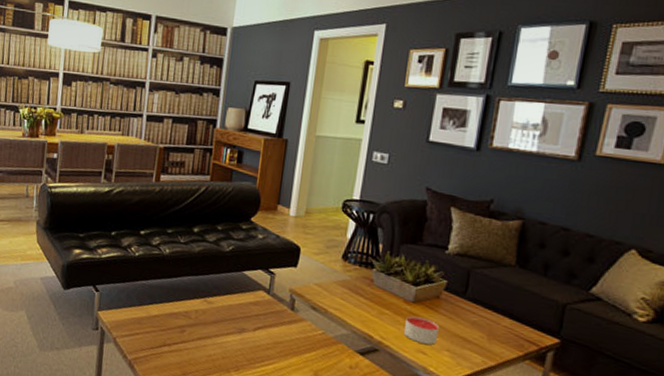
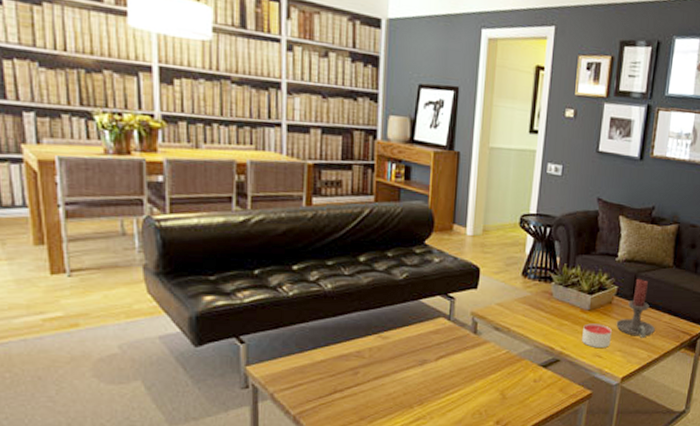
candle holder: none [444,274,492,341] -> present [616,278,655,338]

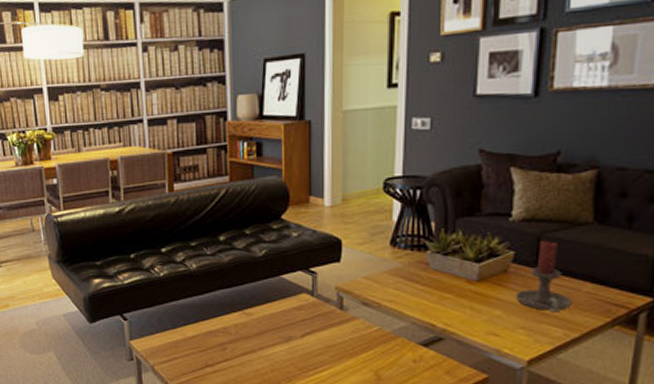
candle: present [581,323,612,348] -> none [469,296,510,324]

